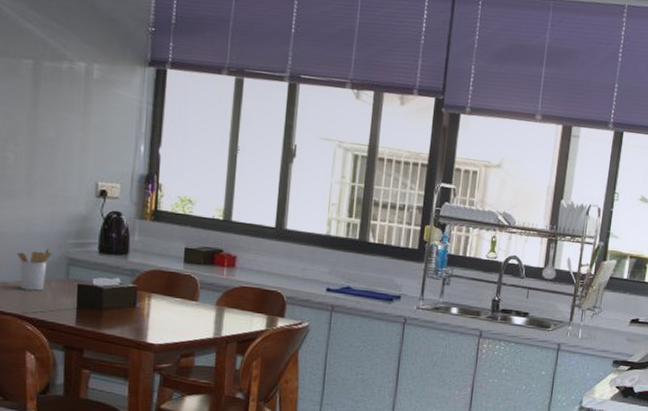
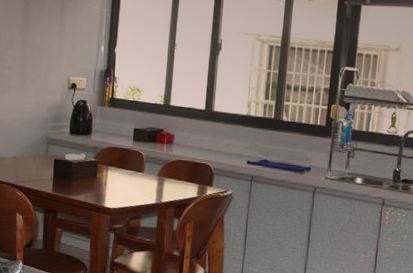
utensil holder: present [16,249,53,291] -> none [11,131,37,165]

